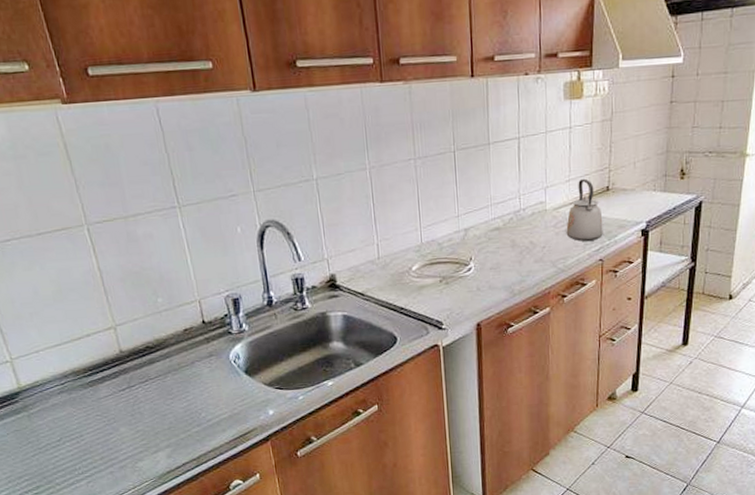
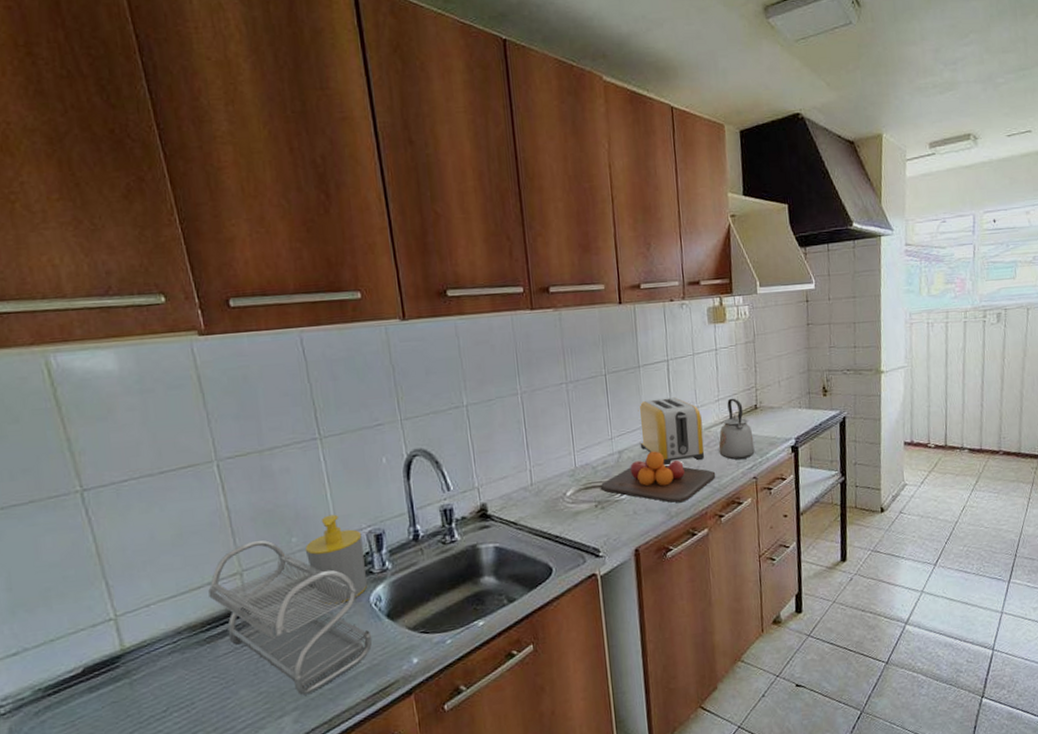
dish rack: none [87,298,233,435] -> present [208,539,373,695]
soap bottle: none [170,278,227,359] -> present [305,514,367,605]
chopping board: none [445,230,562,282] -> present [600,451,716,503]
toaster: none [485,176,551,244] -> present [637,397,704,465]

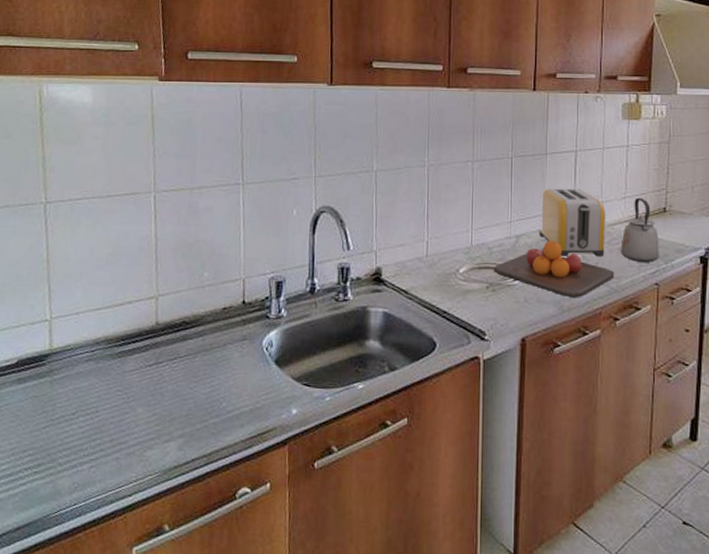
dish rack: present [208,539,373,695] -> none [127,269,259,425]
soap bottle: present [305,514,367,605] -> none [213,256,265,342]

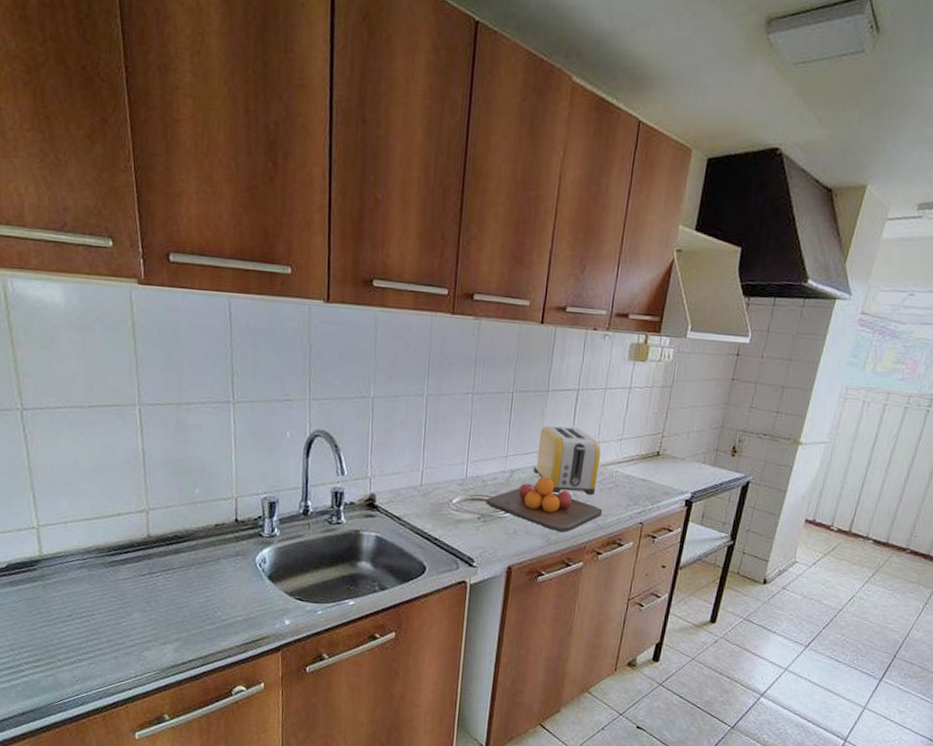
kettle: present [620,197,659,262] -> none [610,440,649,503]

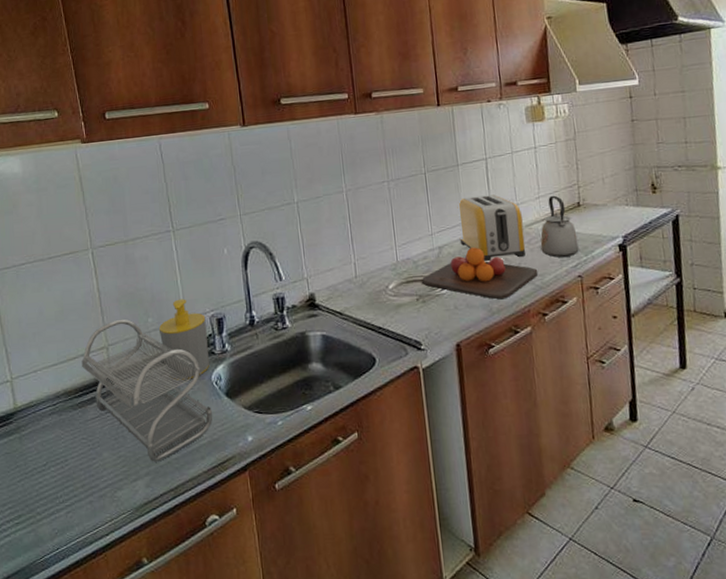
dish rack: none [118,484,253,630] -> present [81,318,213,462]
soap bottle: none [205,475,257,557] -> present [158,298,209,380]
kettle: none [610,440,649,503] -> present [540,195,579,258]

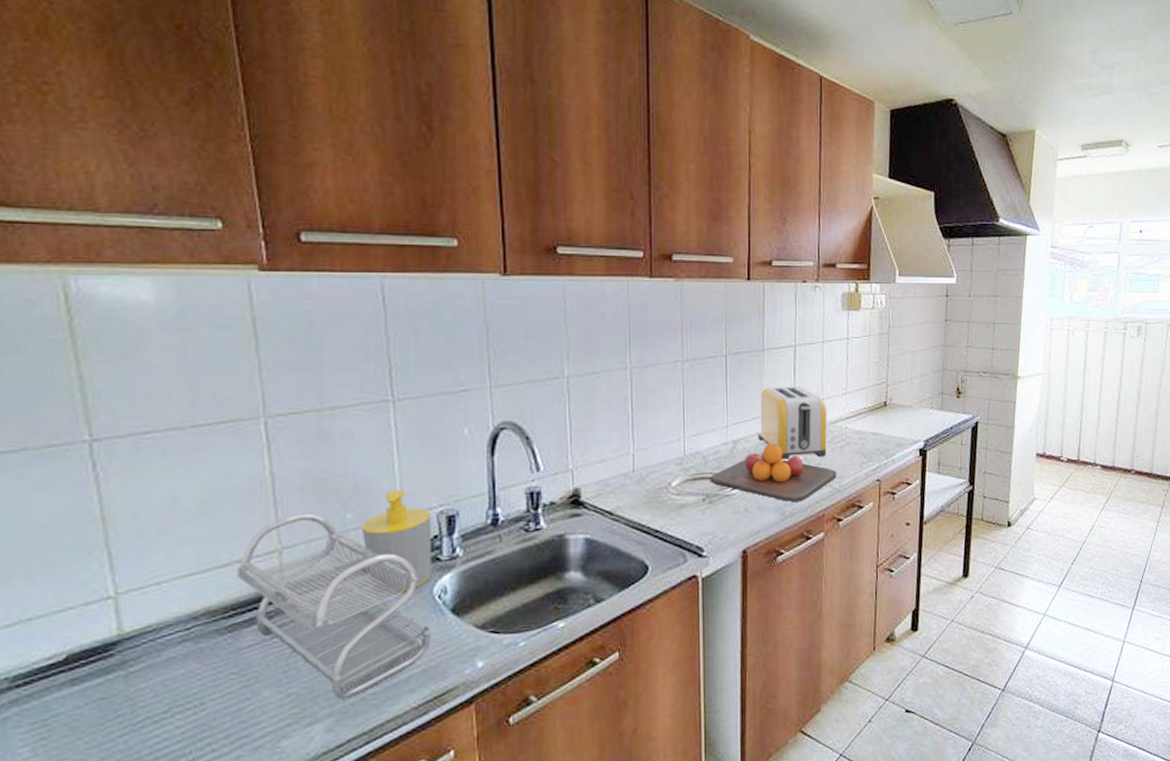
kettle: present [540,195,579,258] -> none [842,392,881,459]

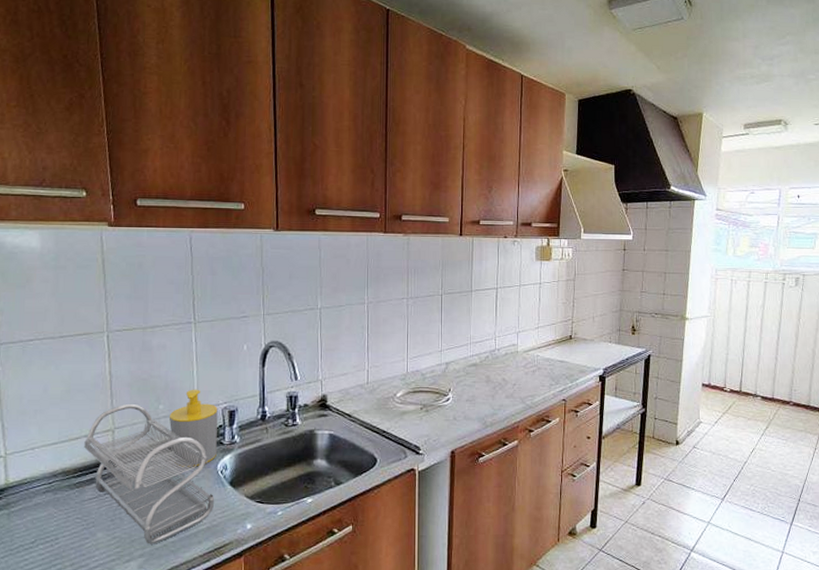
chopping board: present [709,443,837,502] -> none [426,366,530,415]
toaster: present [757,386,827,459] -> none [465,321,522,379]

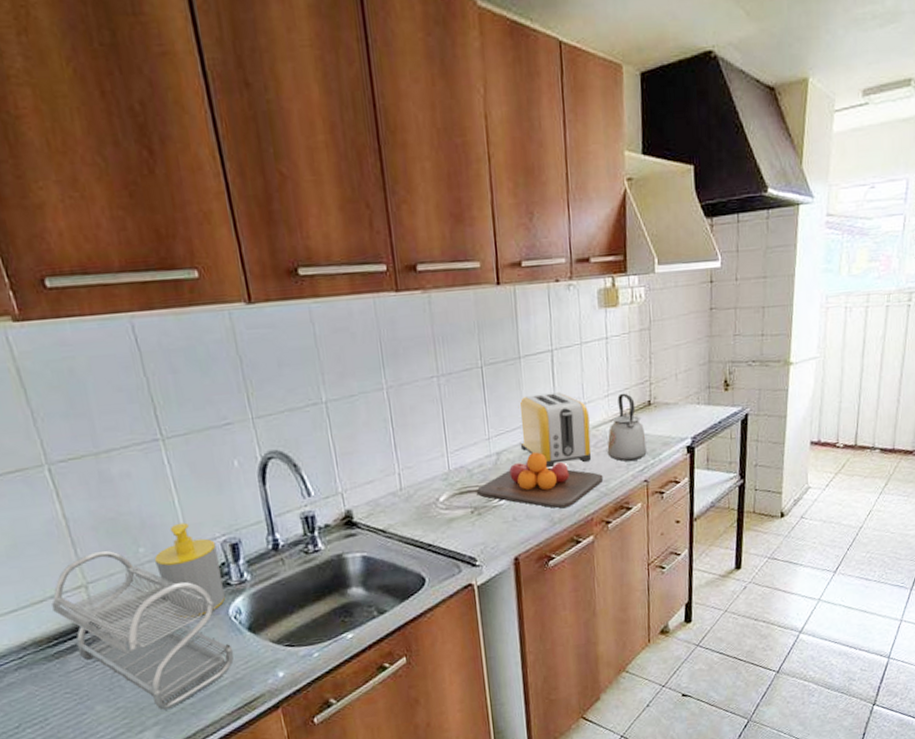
chopping board: none [426,366,530,415] -> present [476,452,604,509]
toaster: none [465,321,522,379] -> present [518,392,591,467]
kettle: none [534,327,566,382] -> present [607,393,647,462]

